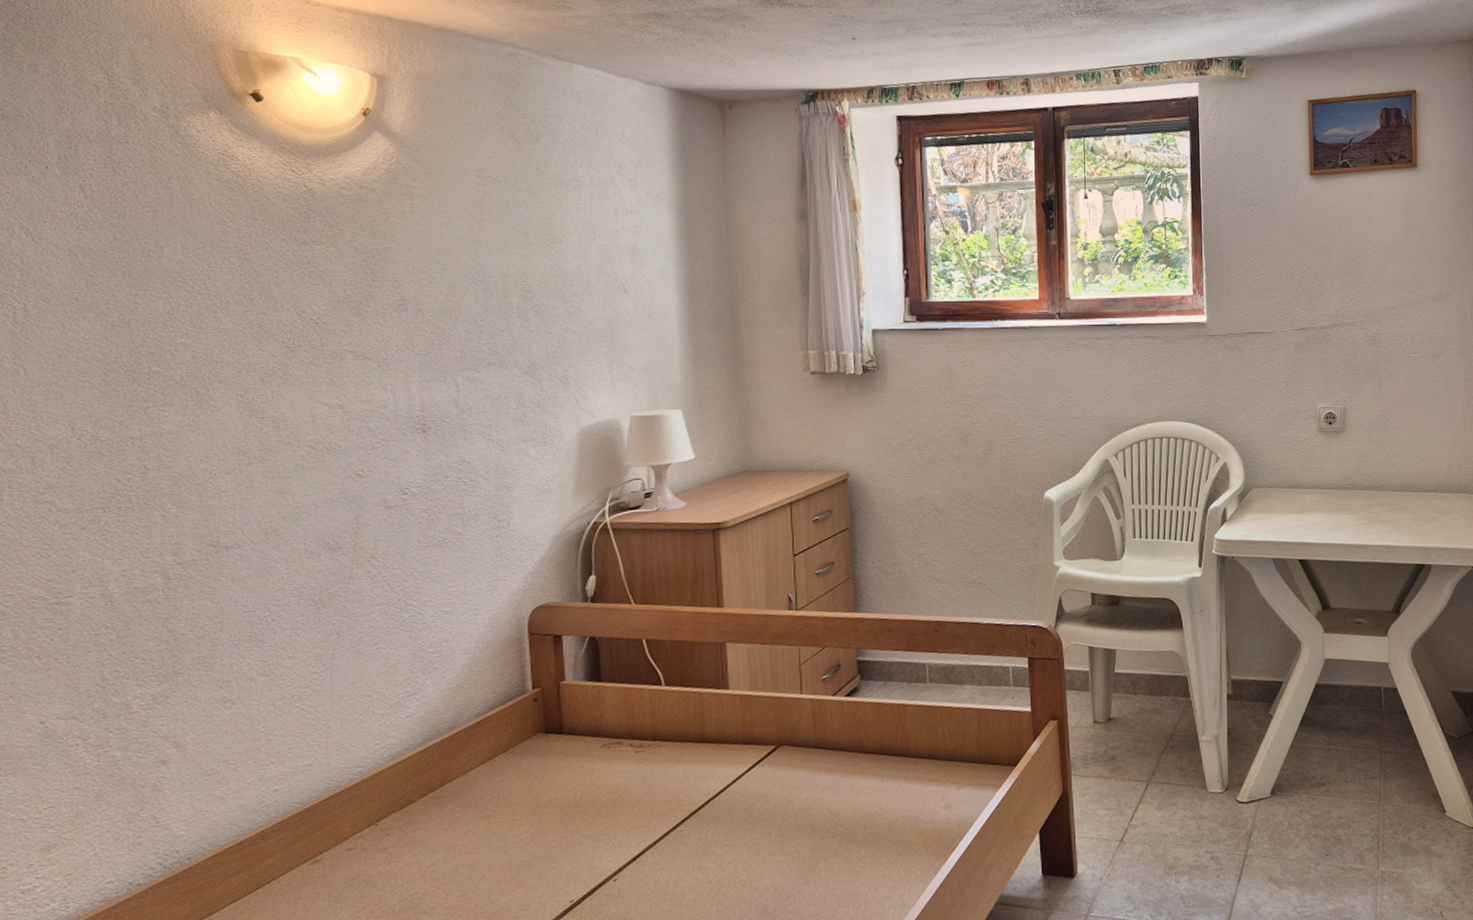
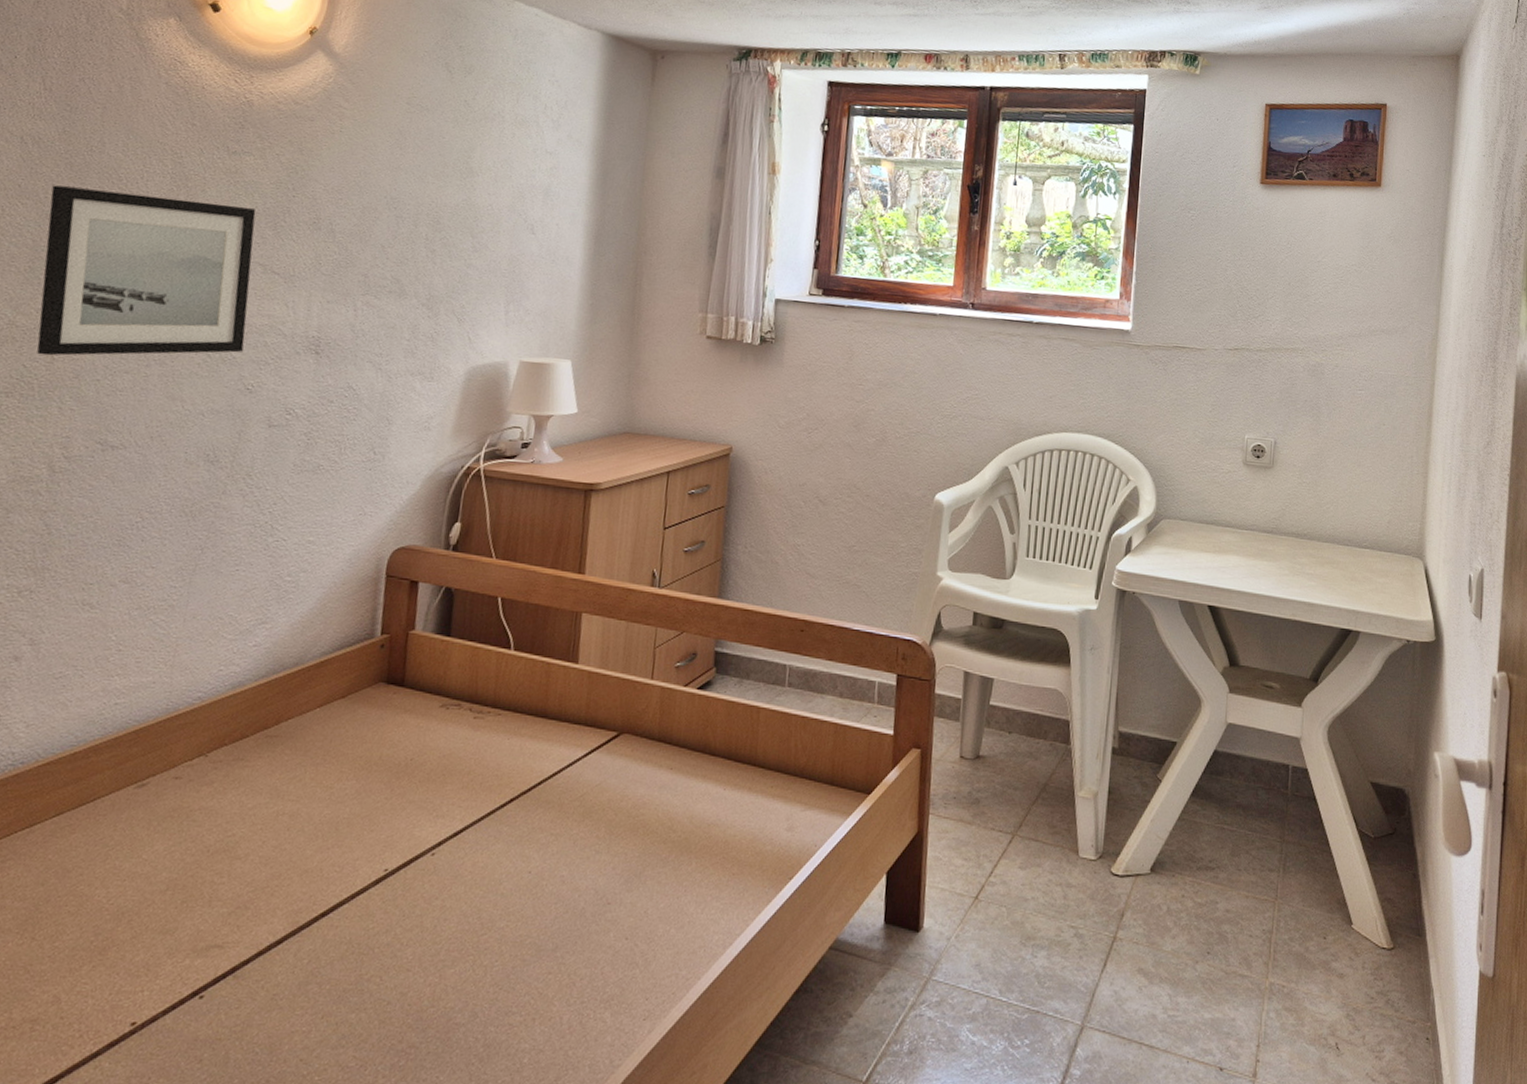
wall art: none [113,295,347,467] -> present [36,185,256,356]

